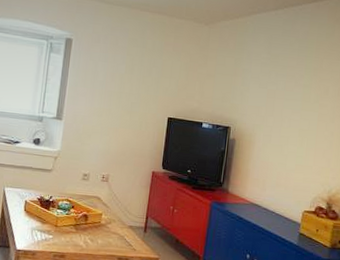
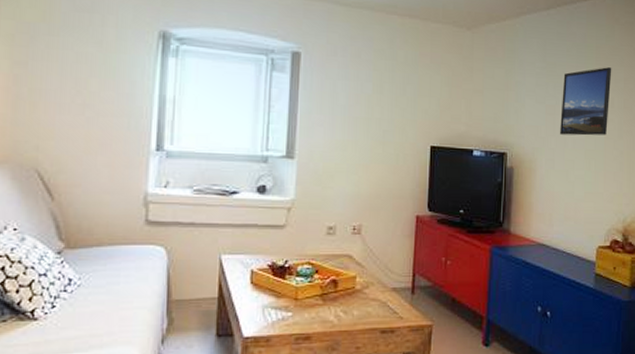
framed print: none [278,60,330,118] -> present [560,67,612,136]

